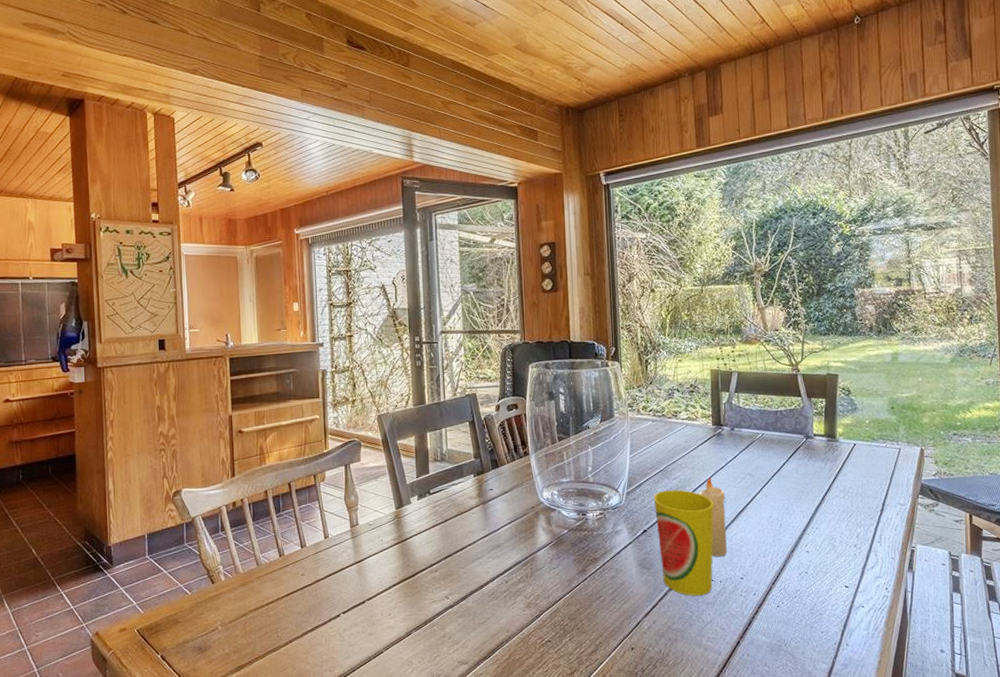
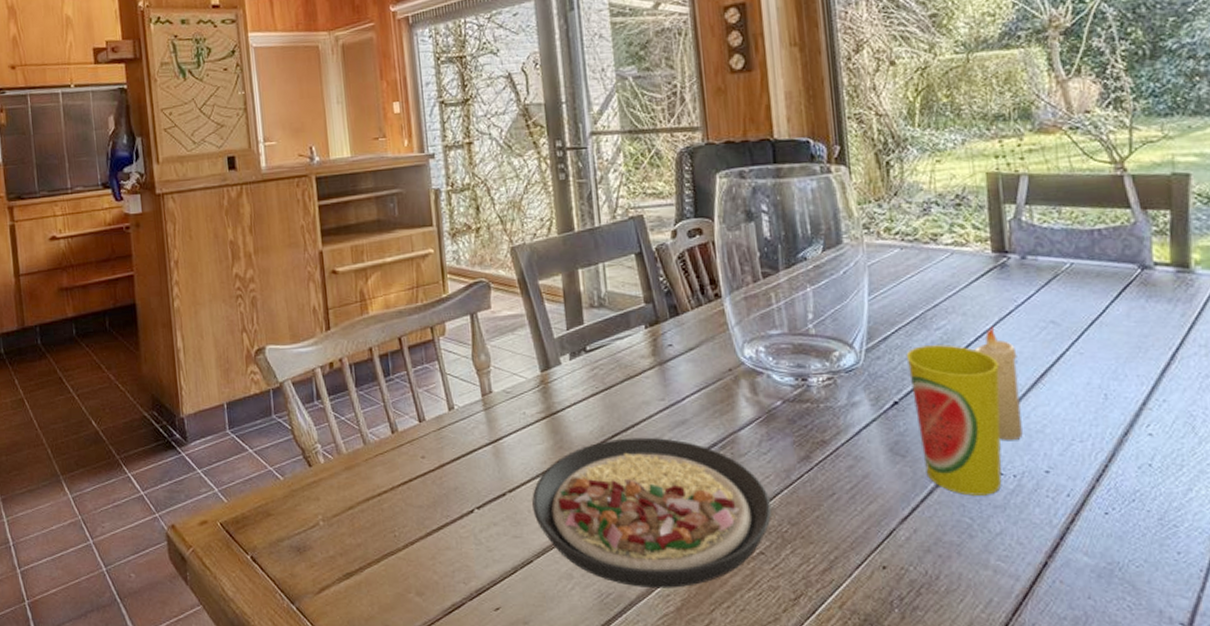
plate: none [385,557,558,670] -> present [532,437,772,589]

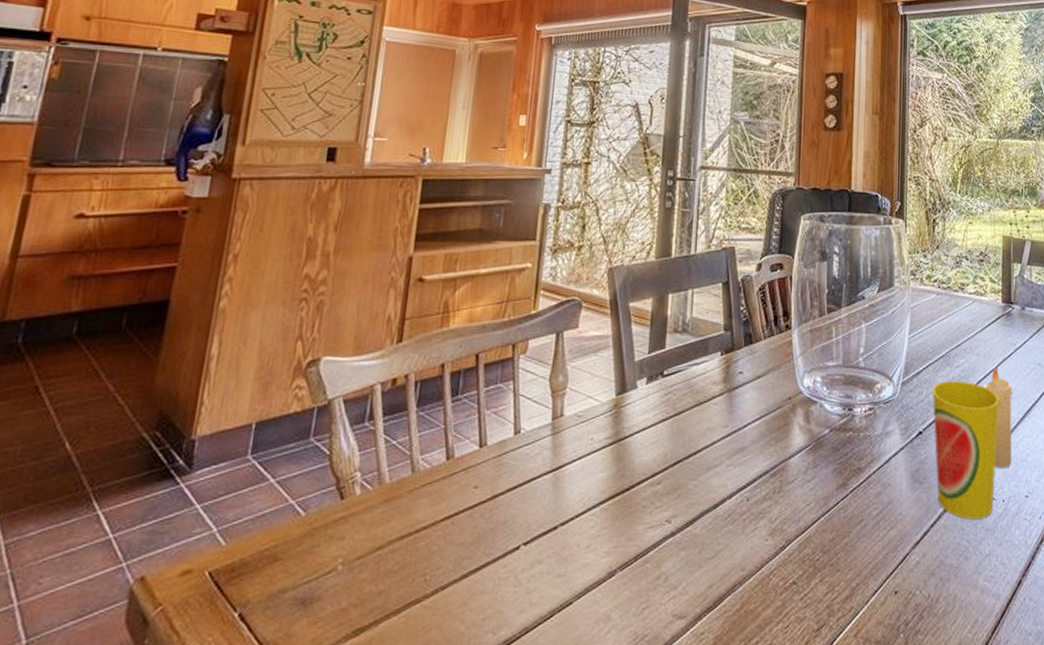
plate: present [532,437,772,589] -> none [582,464,809,627]

